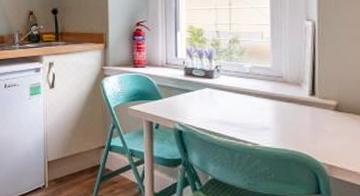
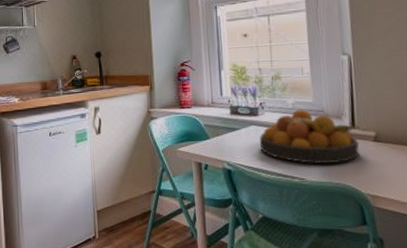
fruit bowl: none [213,74,321,130] -> present [260,109,360,164]

